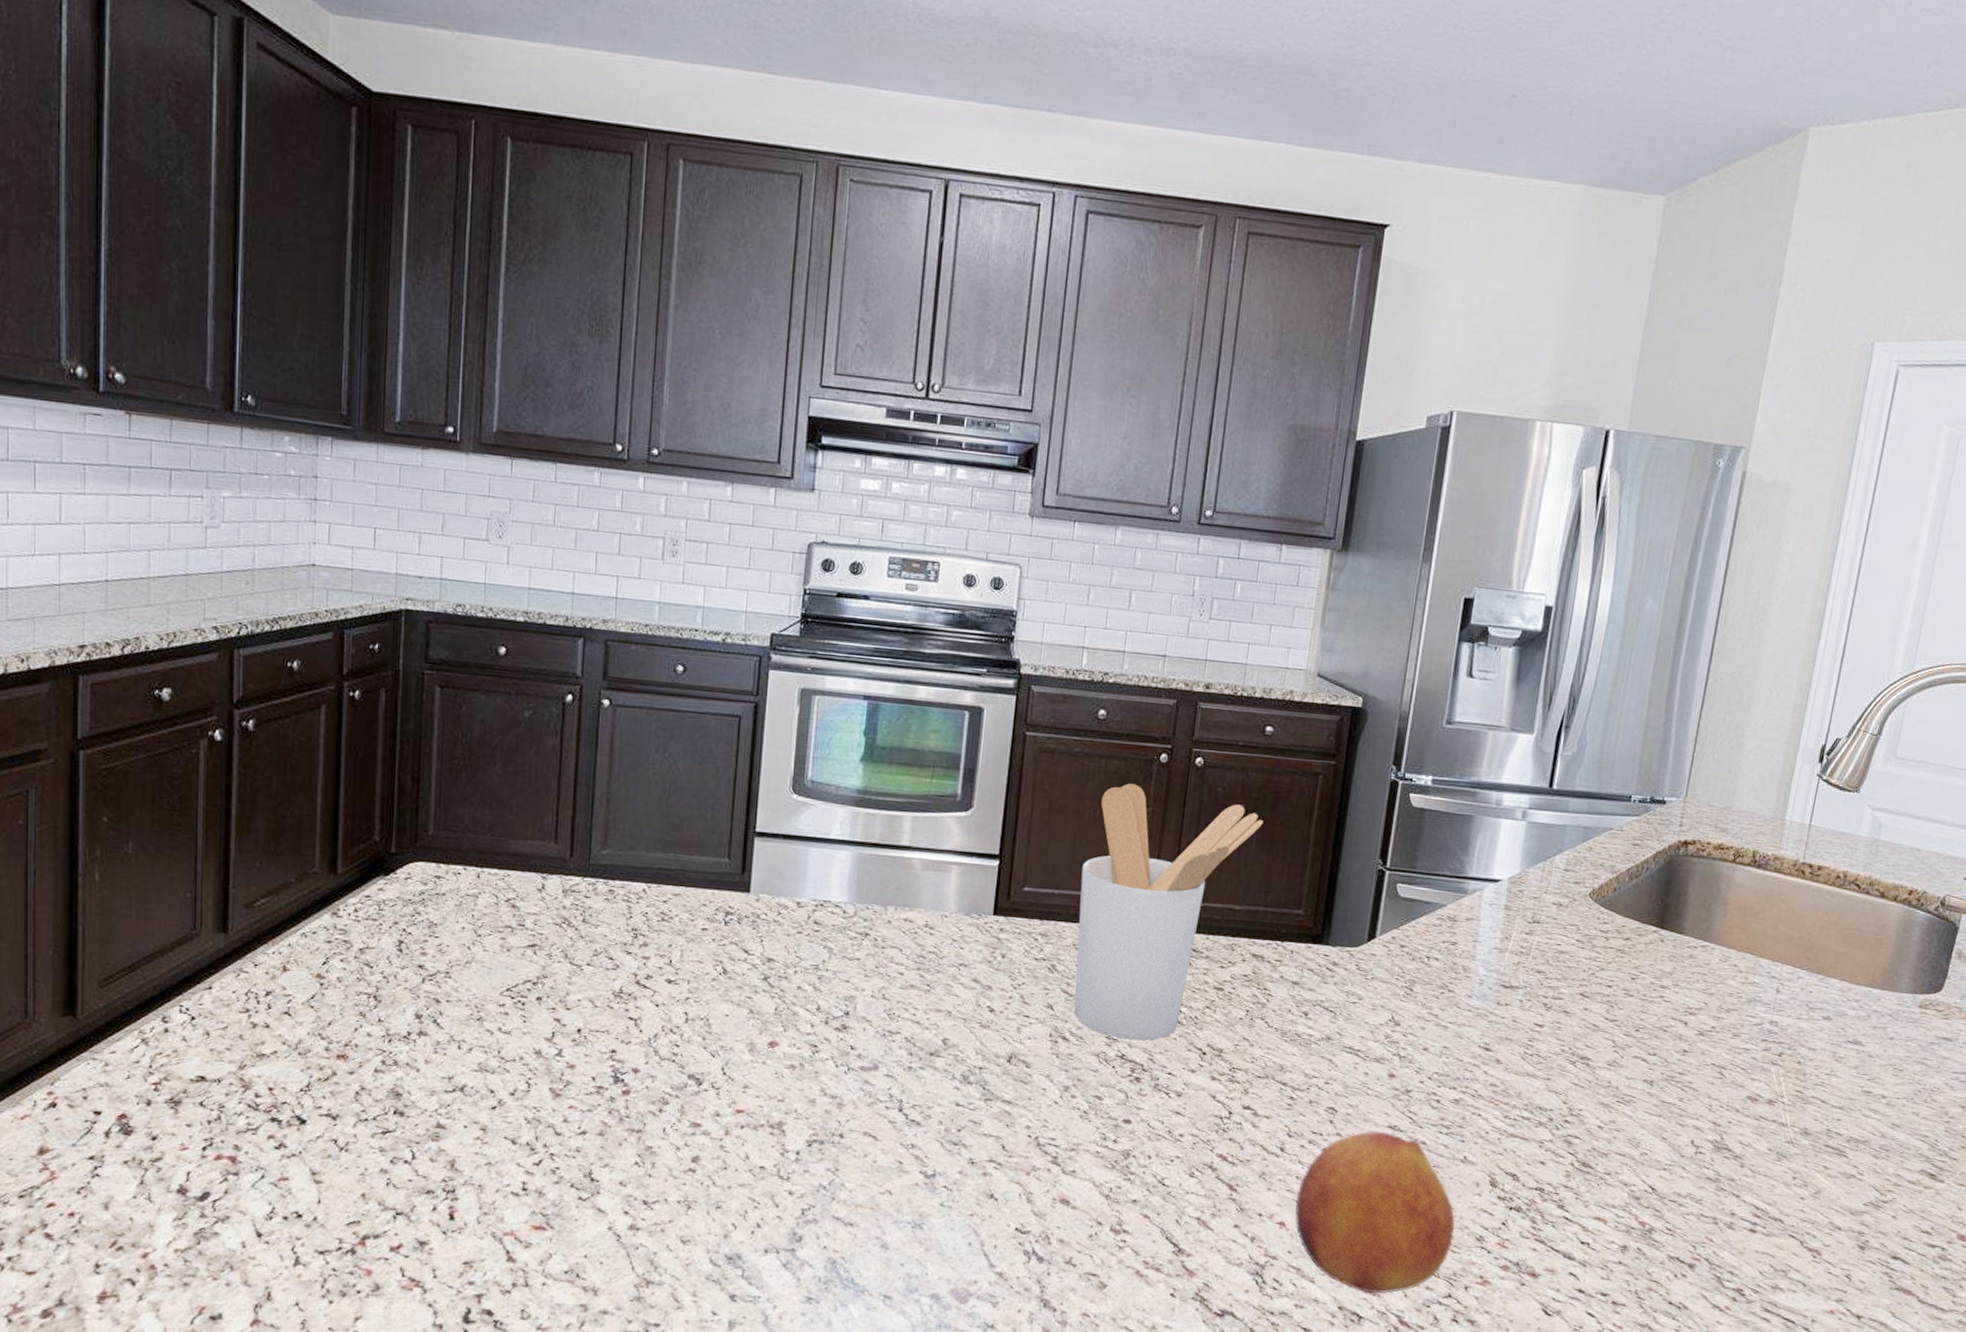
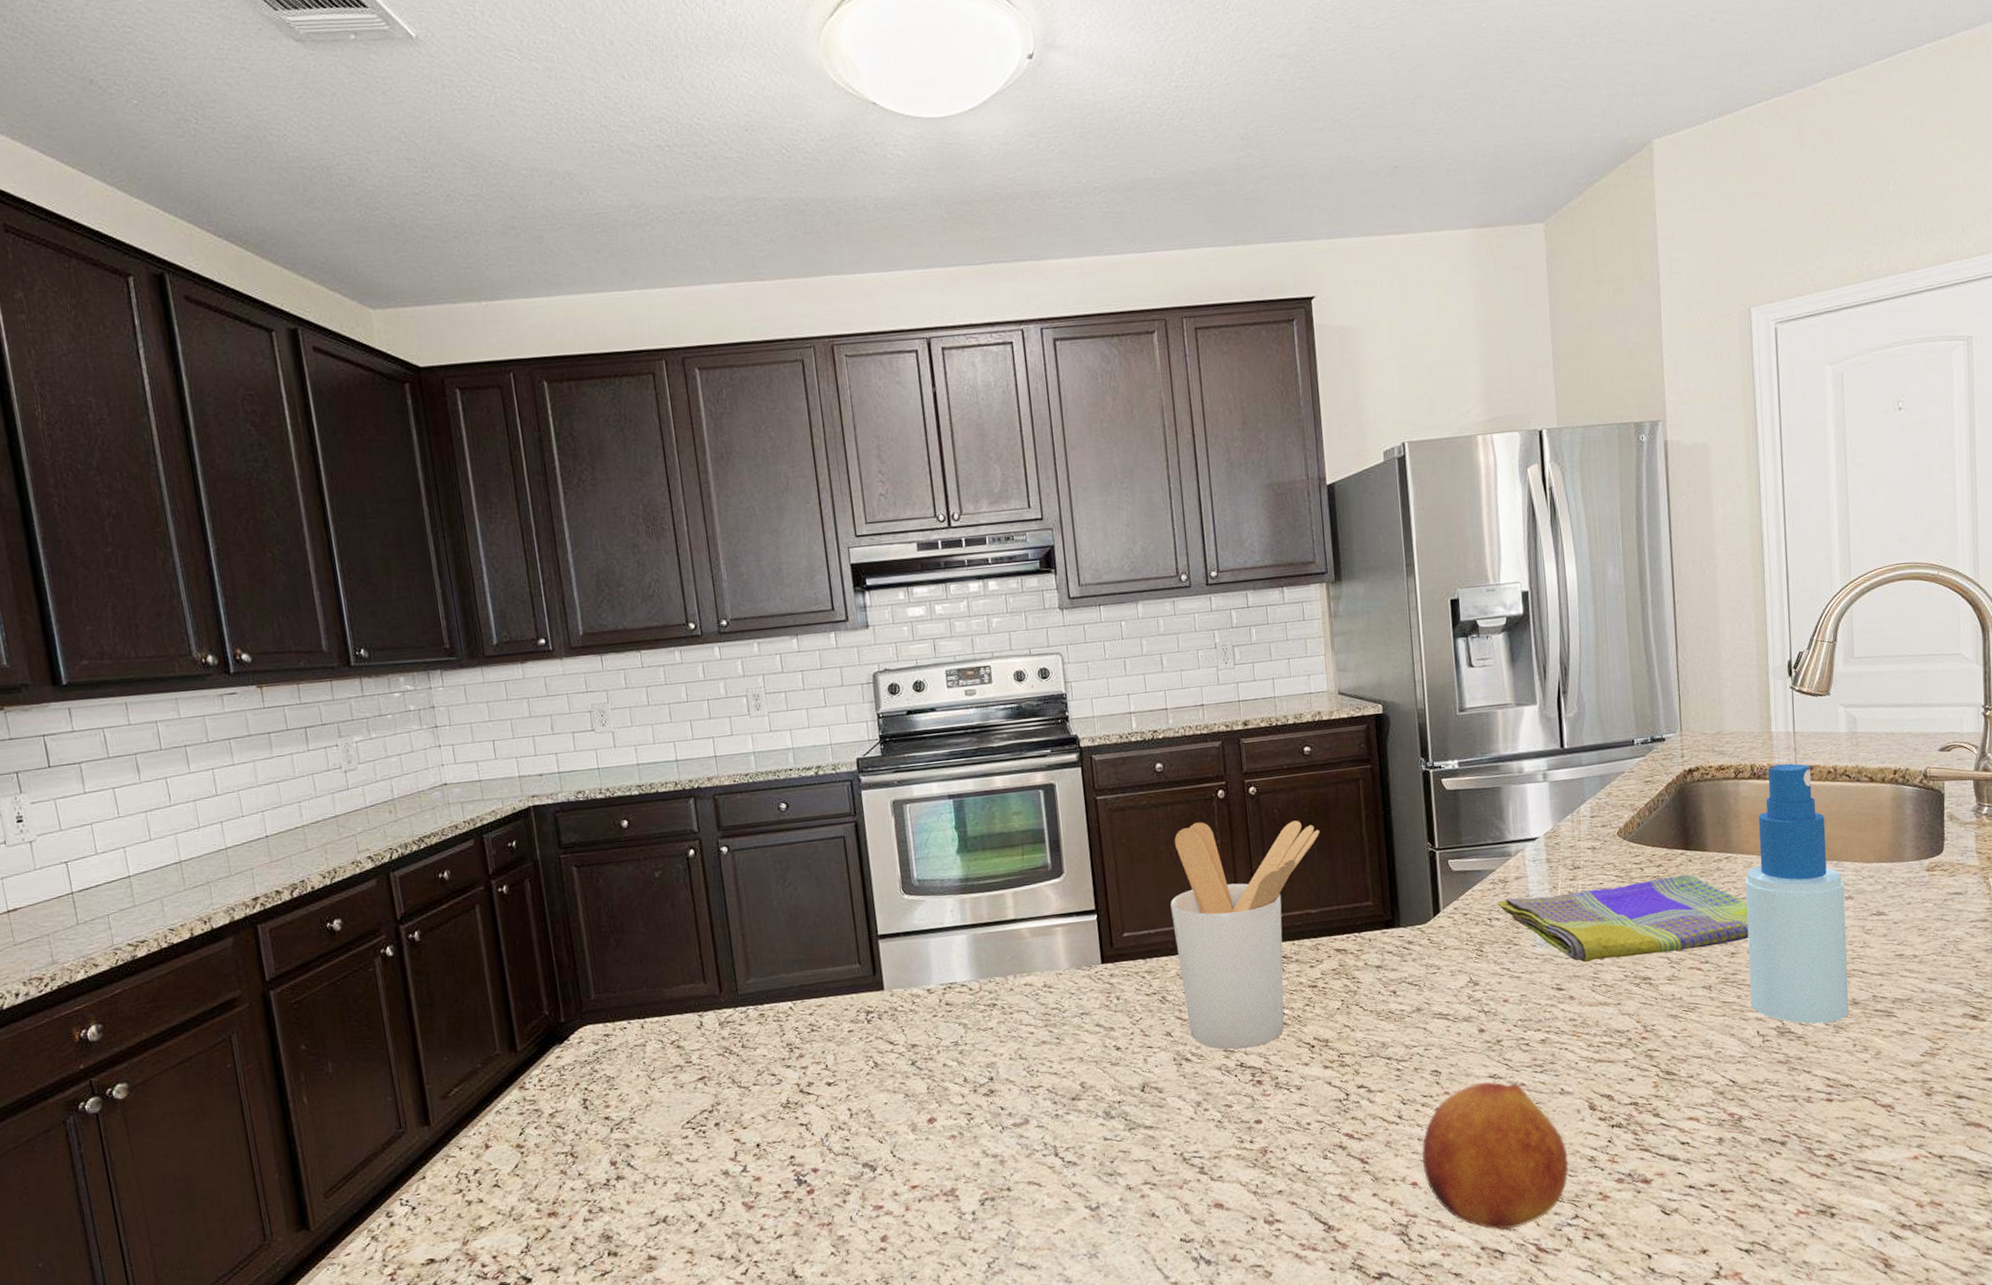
dish towel: none [1439,939,1715,1039] -> present [1497,874,1749,962]
spray bottle: none [1692,856,1825,1148] -> present [1745,763,1849,1024]

